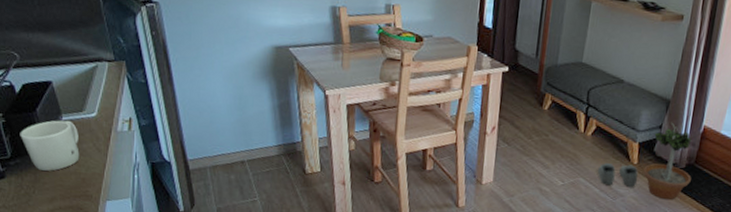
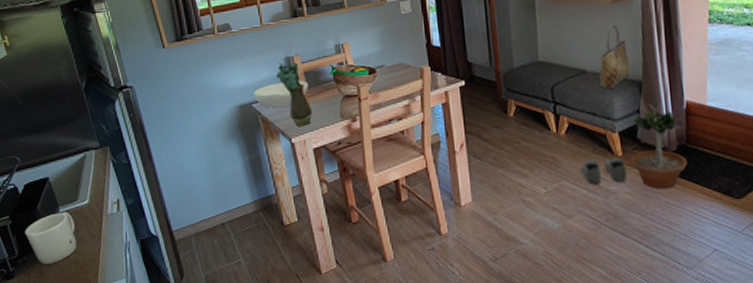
bowl: none [292,31,351,58] -> present [254,80,308,109]
vase: none [319,10,352,80] -> present [276,61,313,126]
tote bag: none [633,42,666,102] -> present [599,25,630,90]

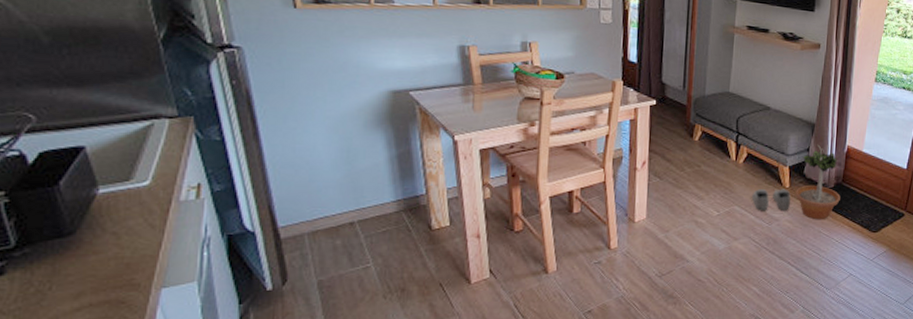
mug: present [25,211,77,264] -> none [31,192,123,259]
bowl: present [254,80,308,109] -> none [413,72,483,101]
vase: present [276,61,313,126] -> none [445,50,485,123]
tote bag: present [599,25,630,90] -> none [780,69,808,127]

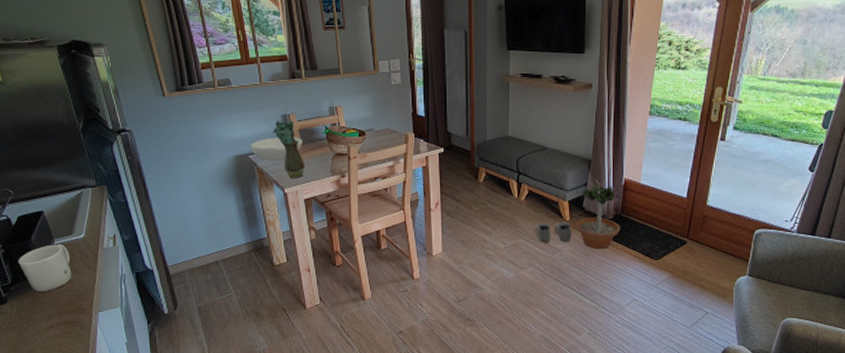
mug: none [31,192,123,259] -> present [18,243,72,291]
bowl: none [413,72,483,101] -> present [251,137,303,161]
vase: none [445,50,485,123] -> present [273,119,306,178]

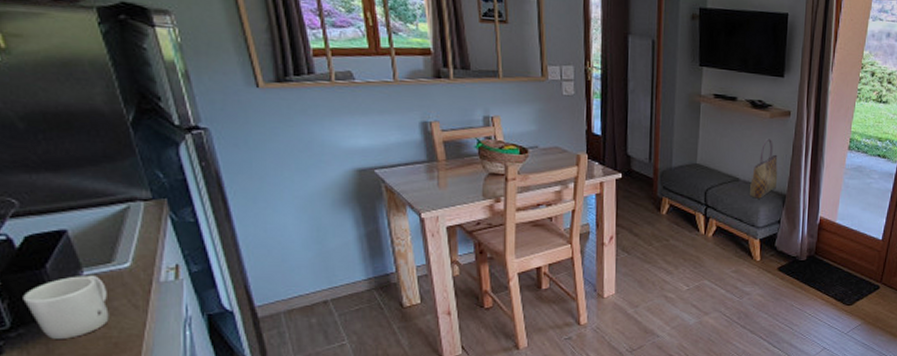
bowl: present [251,137,303,161] -> none [378,149,447,178]
vase: present [273,119,306,178] -> none [409,127,450,201]
shoe: present [534,222,571,242] -> none [721,262,762,284]
tote bag: none [557,110,583,164] -> present [750,139,778,199]
potted tree: present [576,179,620,248] -> none [767,216,813,292]

